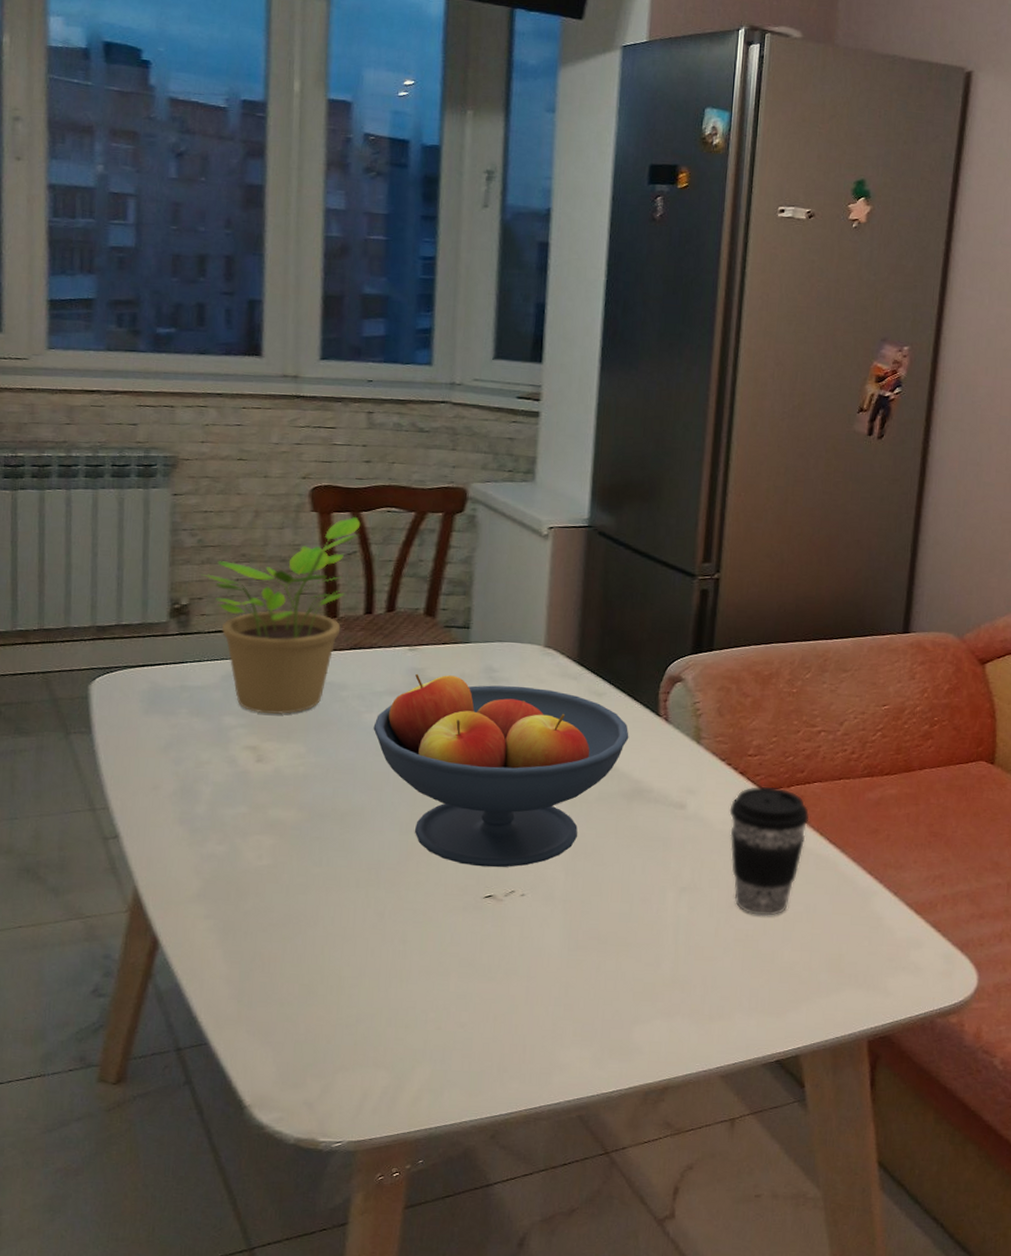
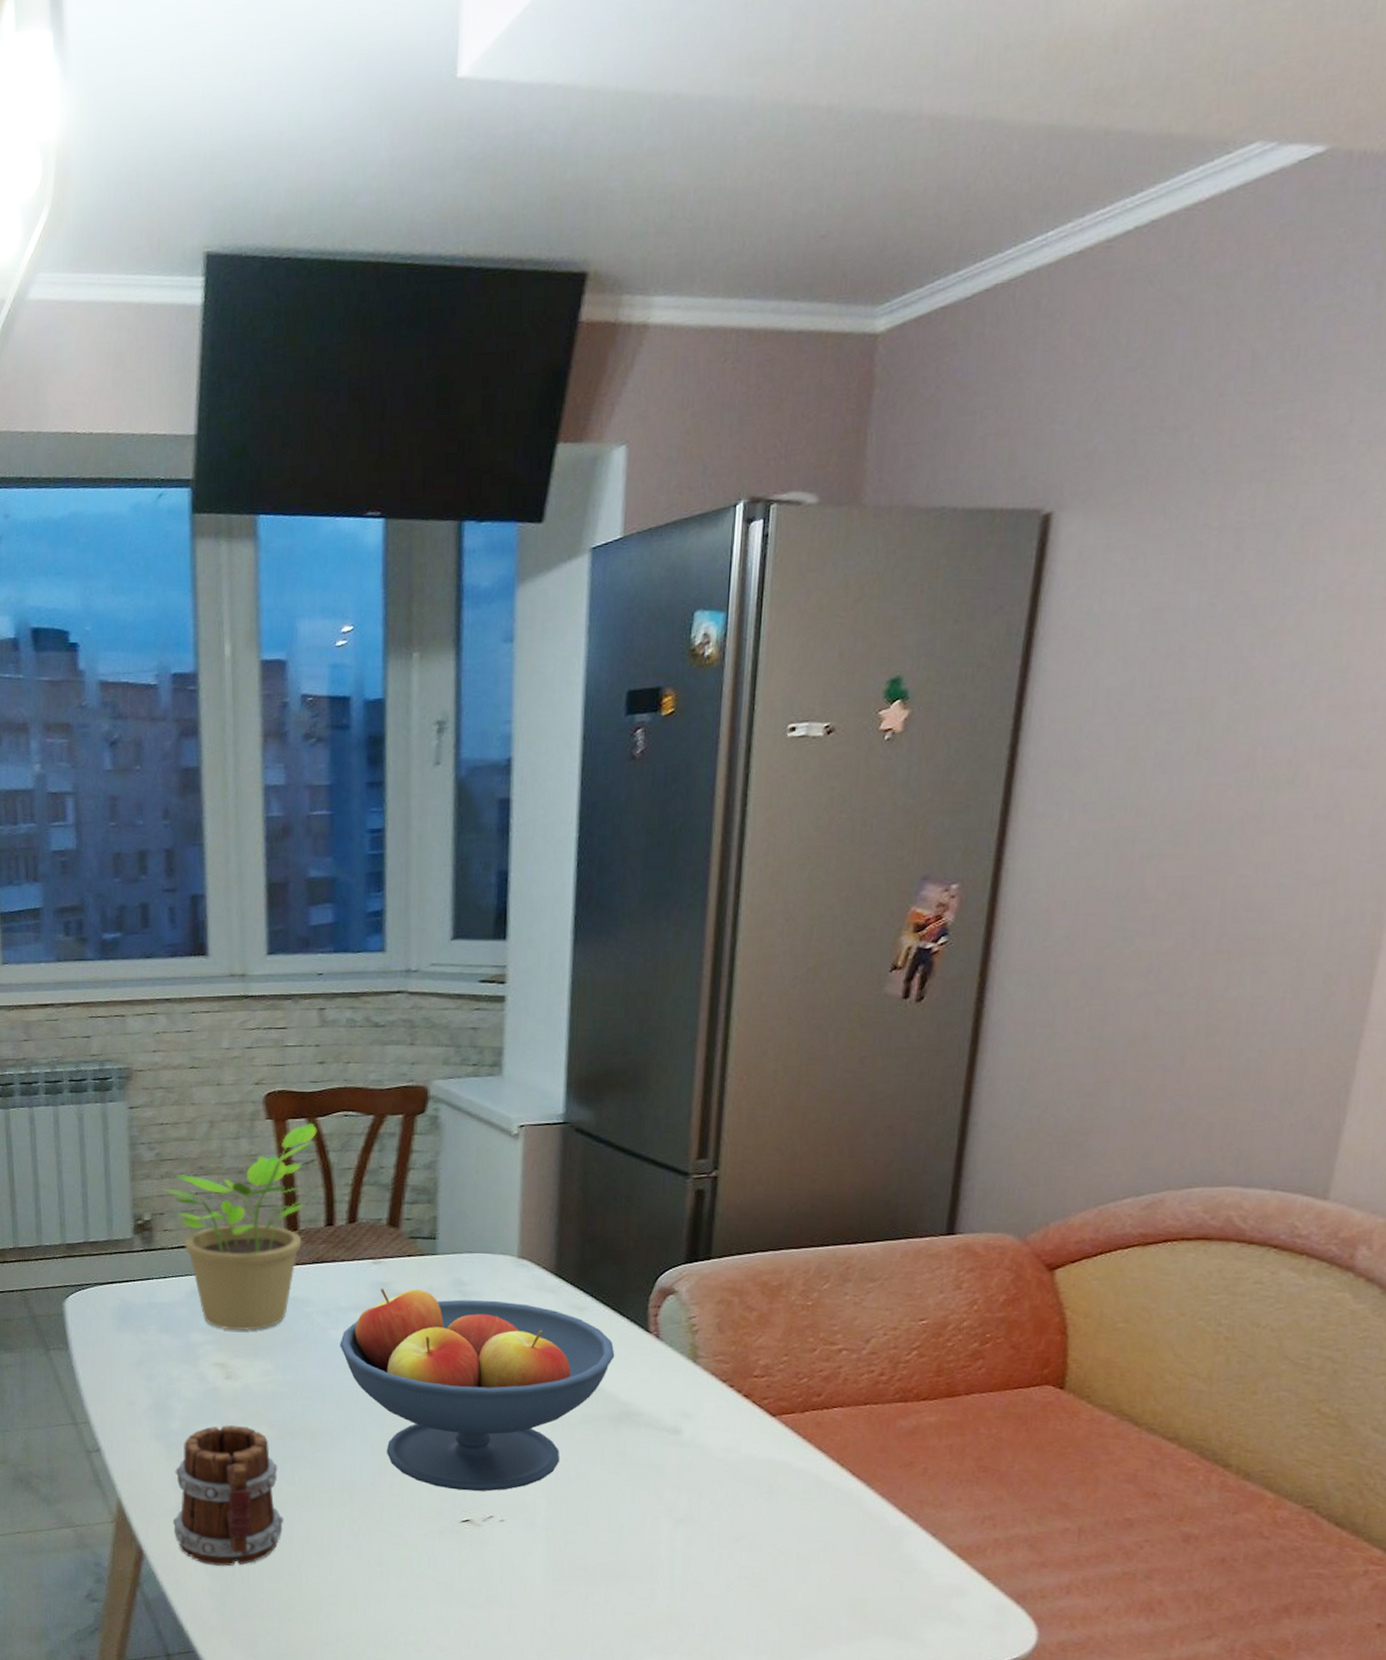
mug: none [192,808,310,952] -> present [172,1425,284,1566]
coffee cup: present [729,786,810,916] -> none [732,1410,828,1554]

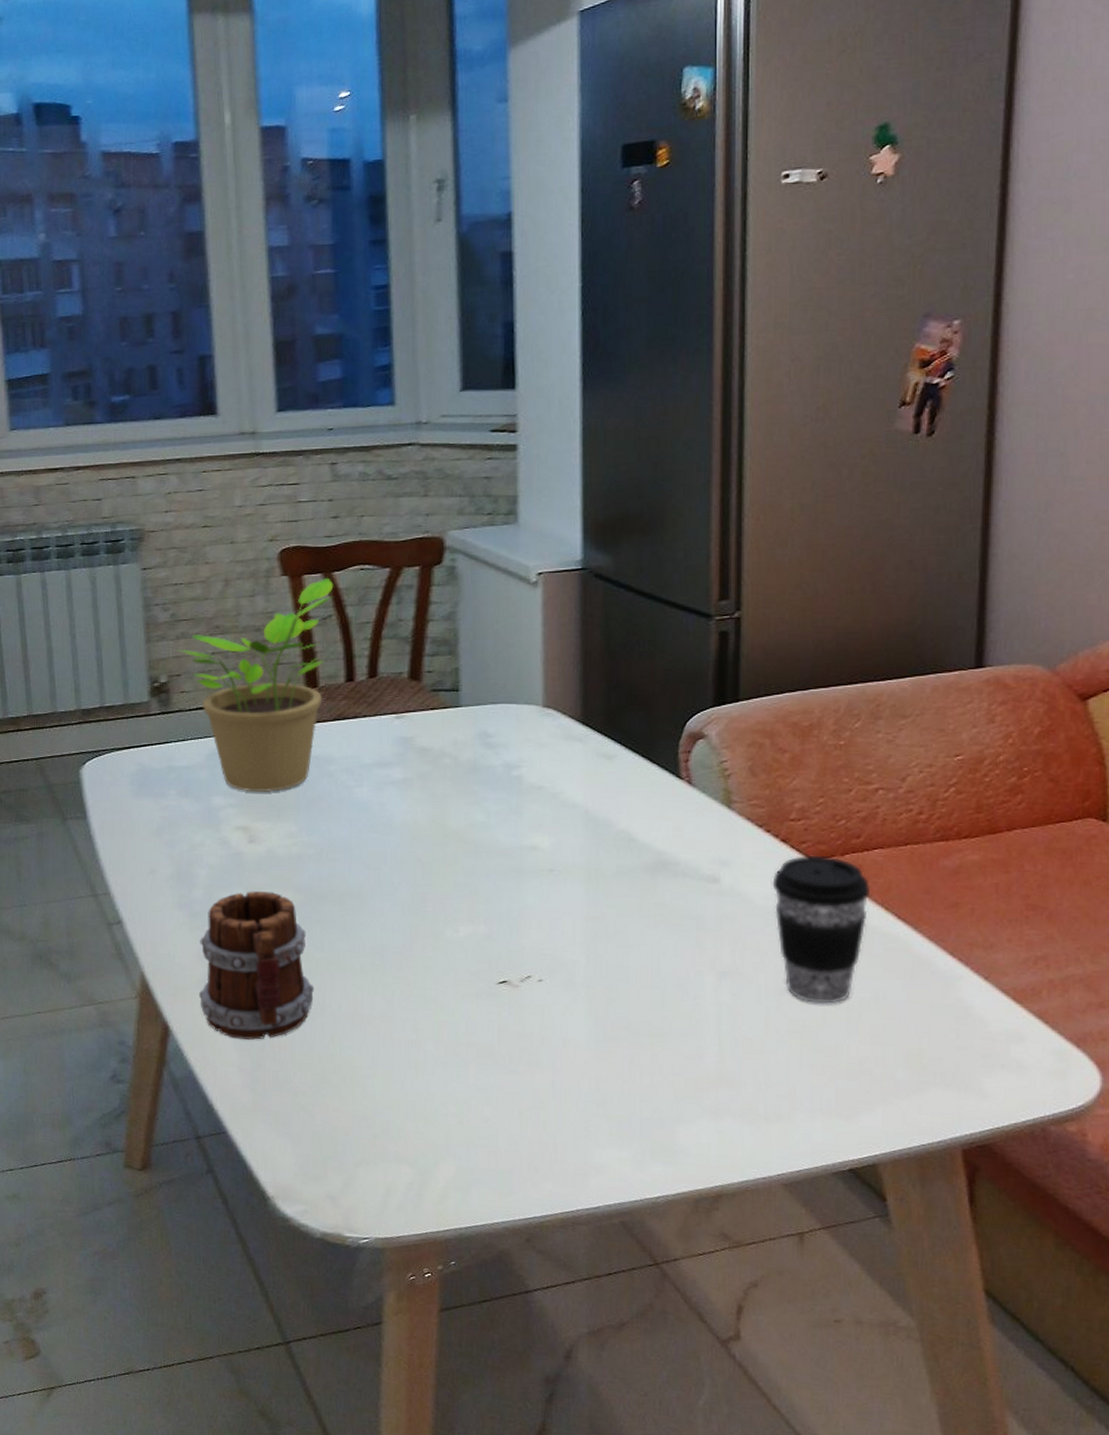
fruit bowl: present [340,1288,615,1492] -> none [365,743,647,951]
coffee cup: none [732,1410,828,1554] -> present [772,855,871,1004]

